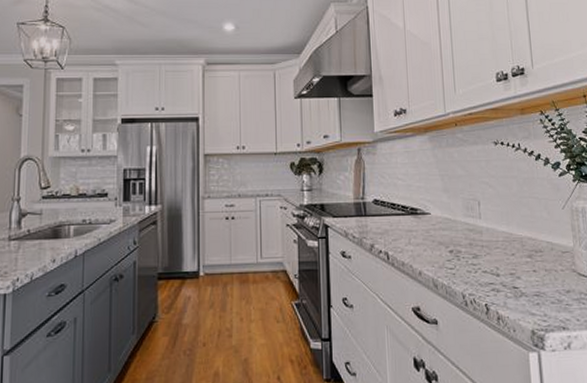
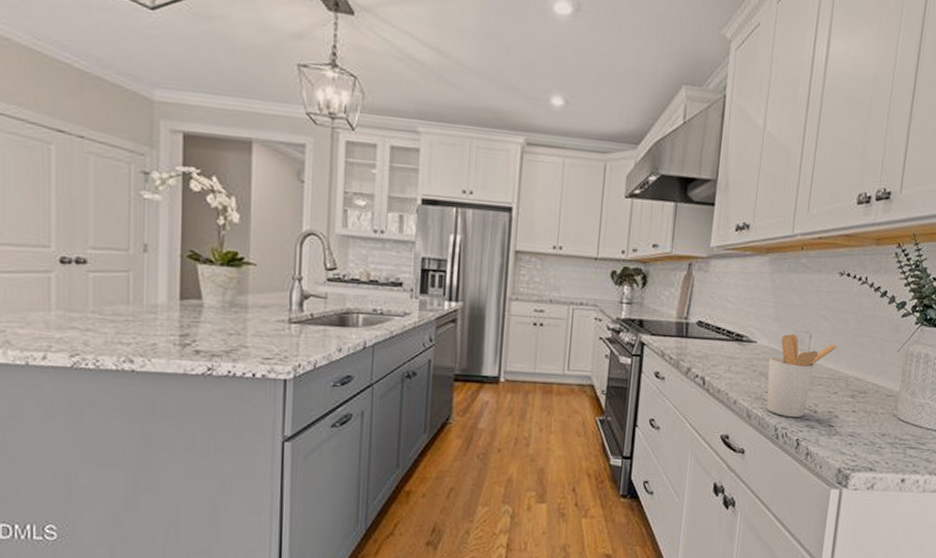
utensil holder: none [444,202,506,283] -> present [766,333,837,417]

